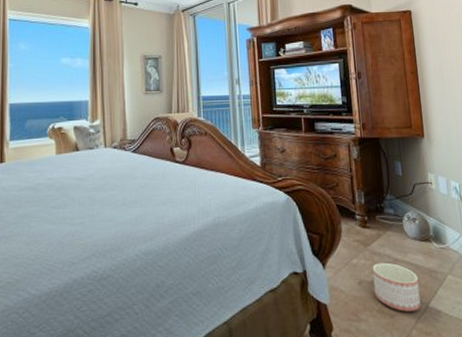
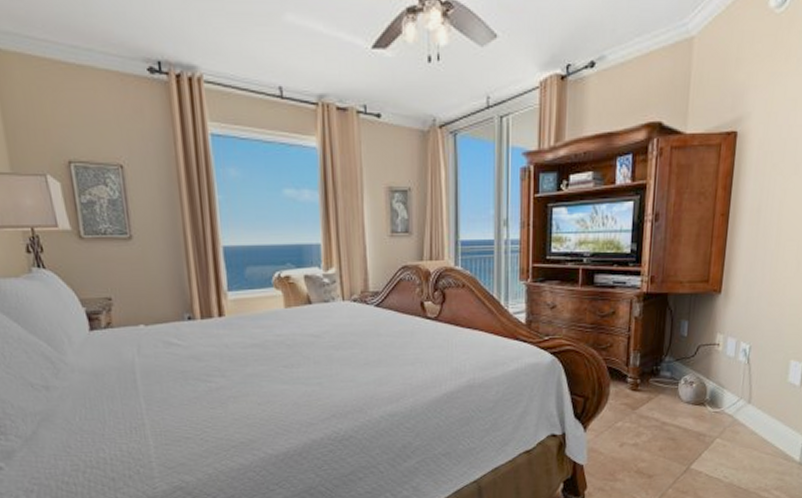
planter: present [372,262,421,312] -> none [635,426,684,473]

